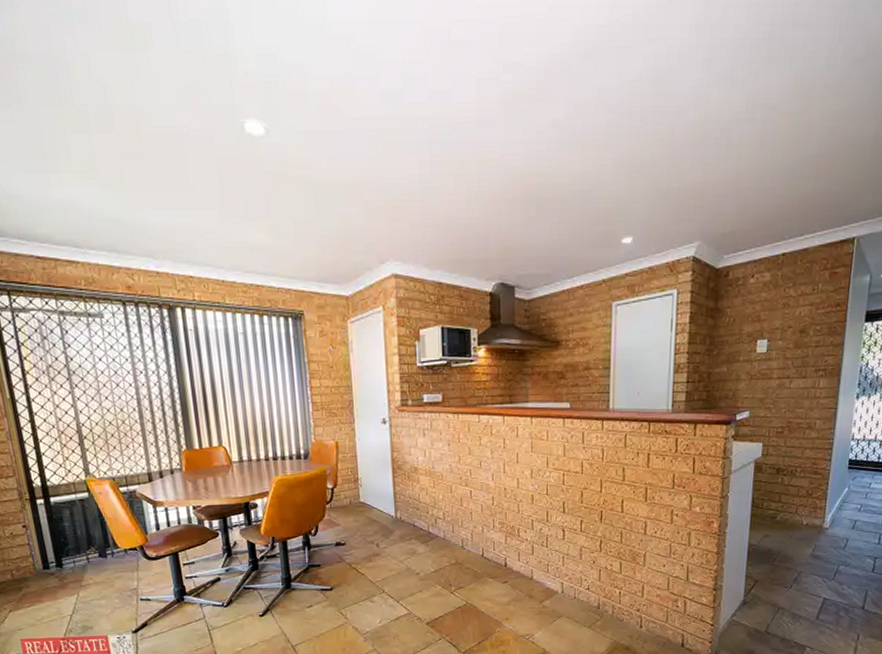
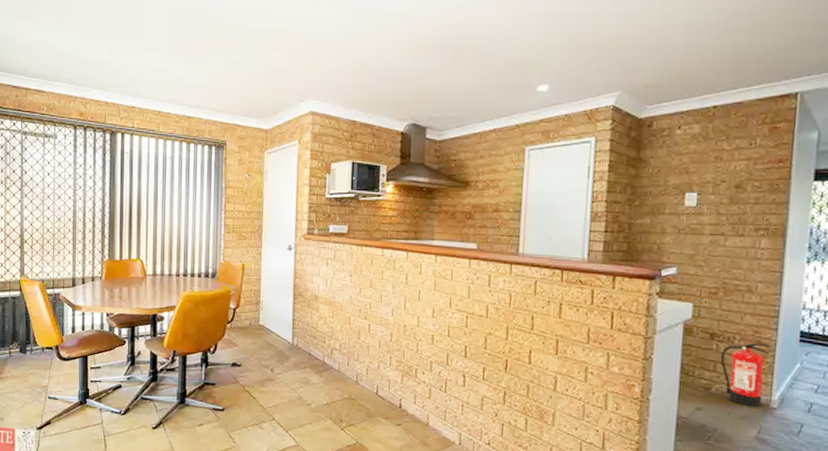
fire extinguisher: none [784,473,825,530] -> present [720,343,770,408]

